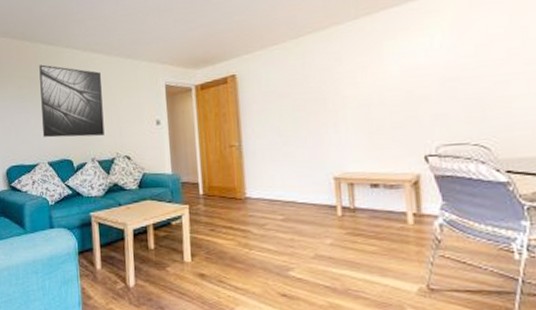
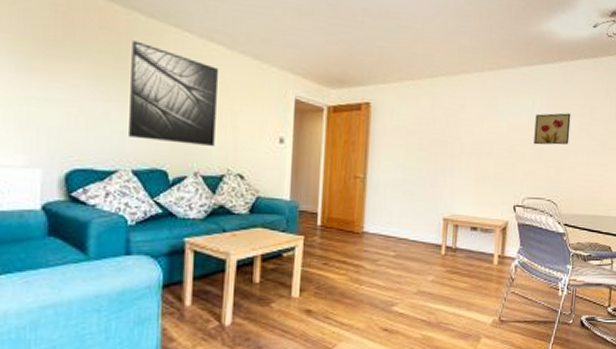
wall art: none [437,39,494,84] -> present [533,113,571,145]

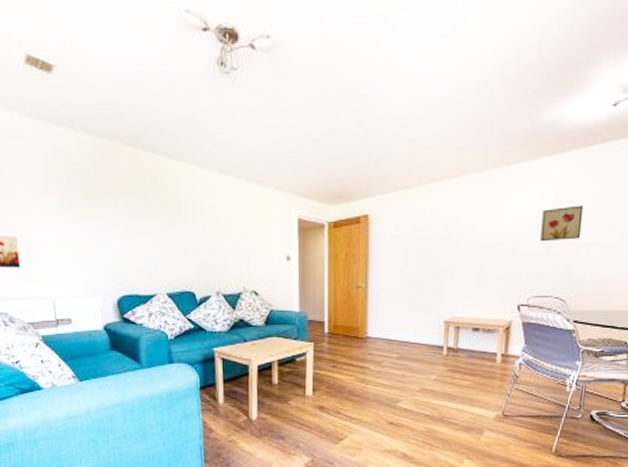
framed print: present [129,40,218,147] -> none [156,180,231,269]

